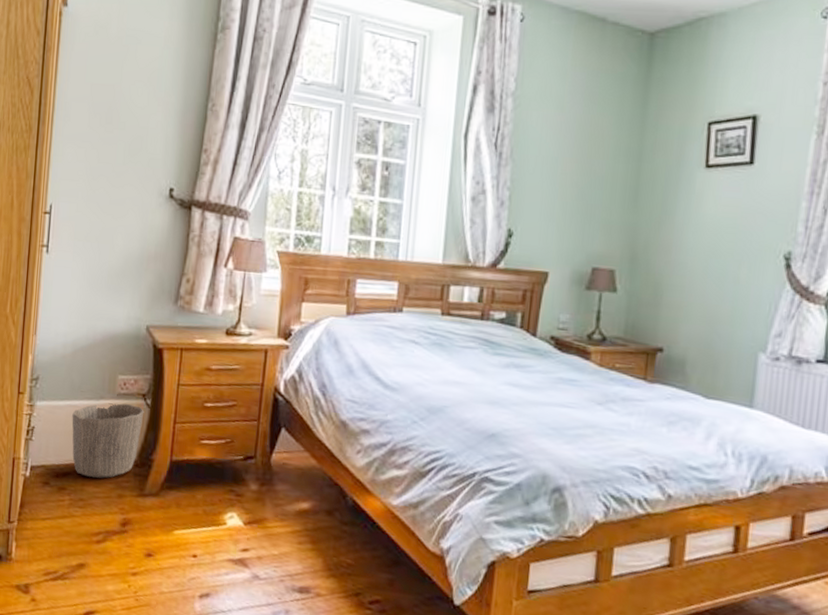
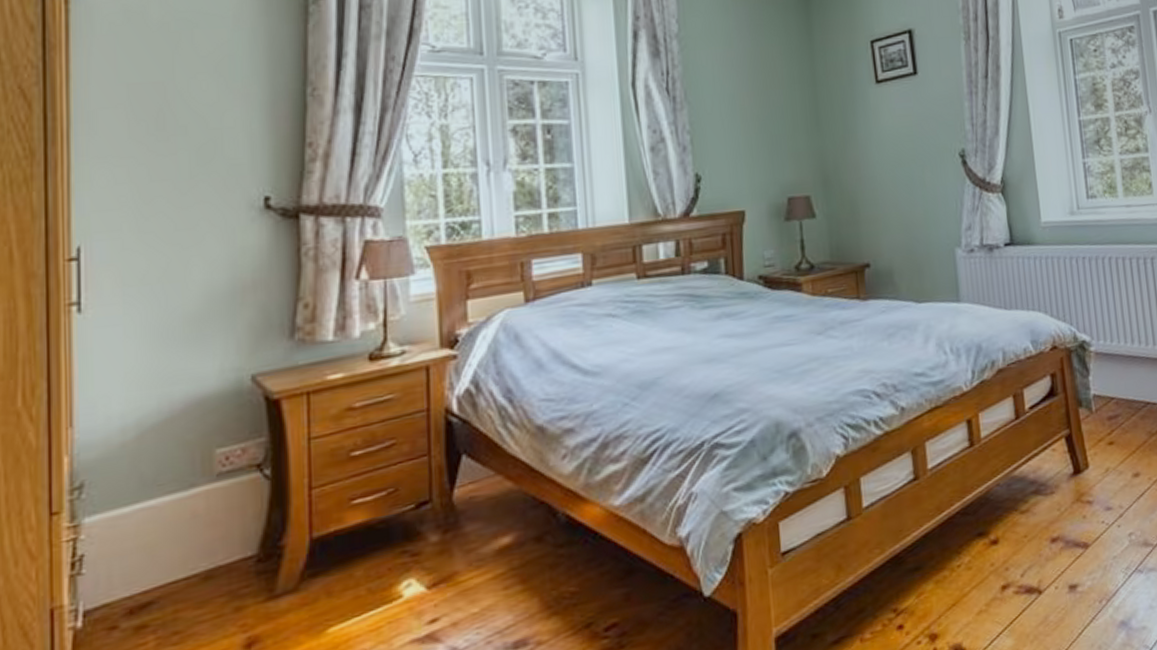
waste basket: present [72,403,144,479] -> none [146,481,262,600]

